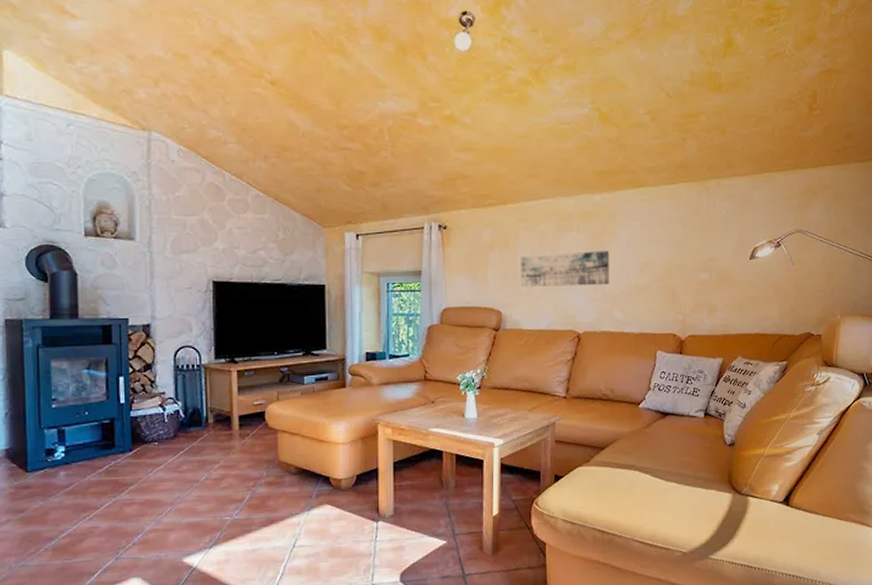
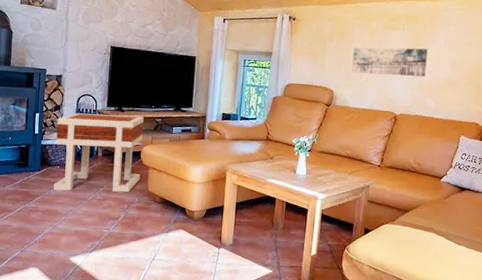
side table: none [150,367,268,474] -> present [54,113,145,193]

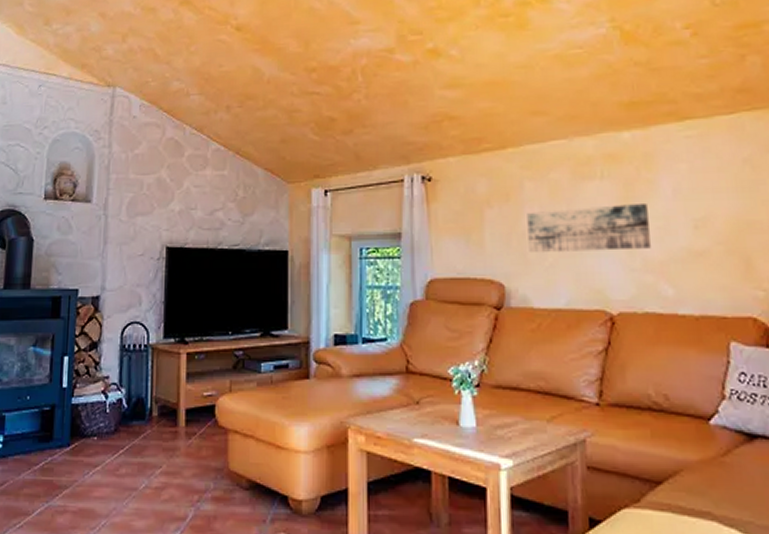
side table: present [54,113,145,193] -> none [89,349,218,477]

